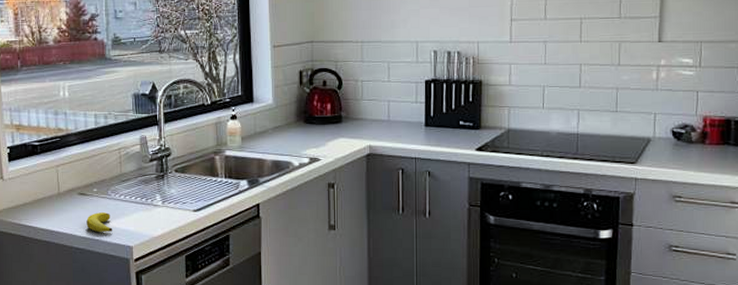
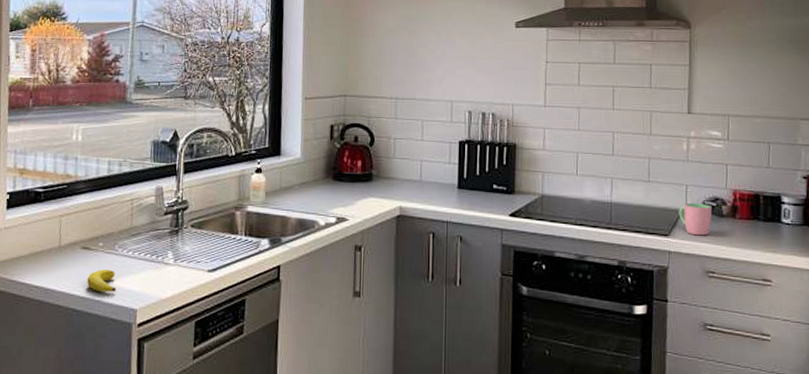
cup: none [646,130,681,162] -> present [679,202,713,236]

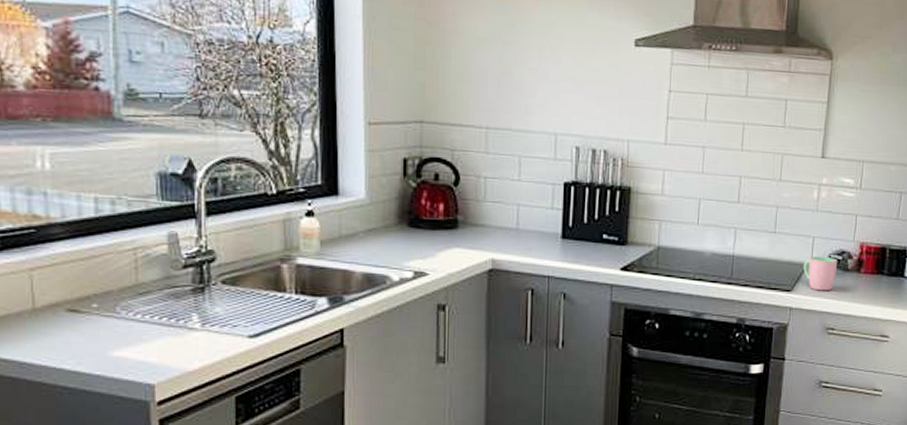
banana: present [87,269,116,292] -> none [80,337,123,364]

